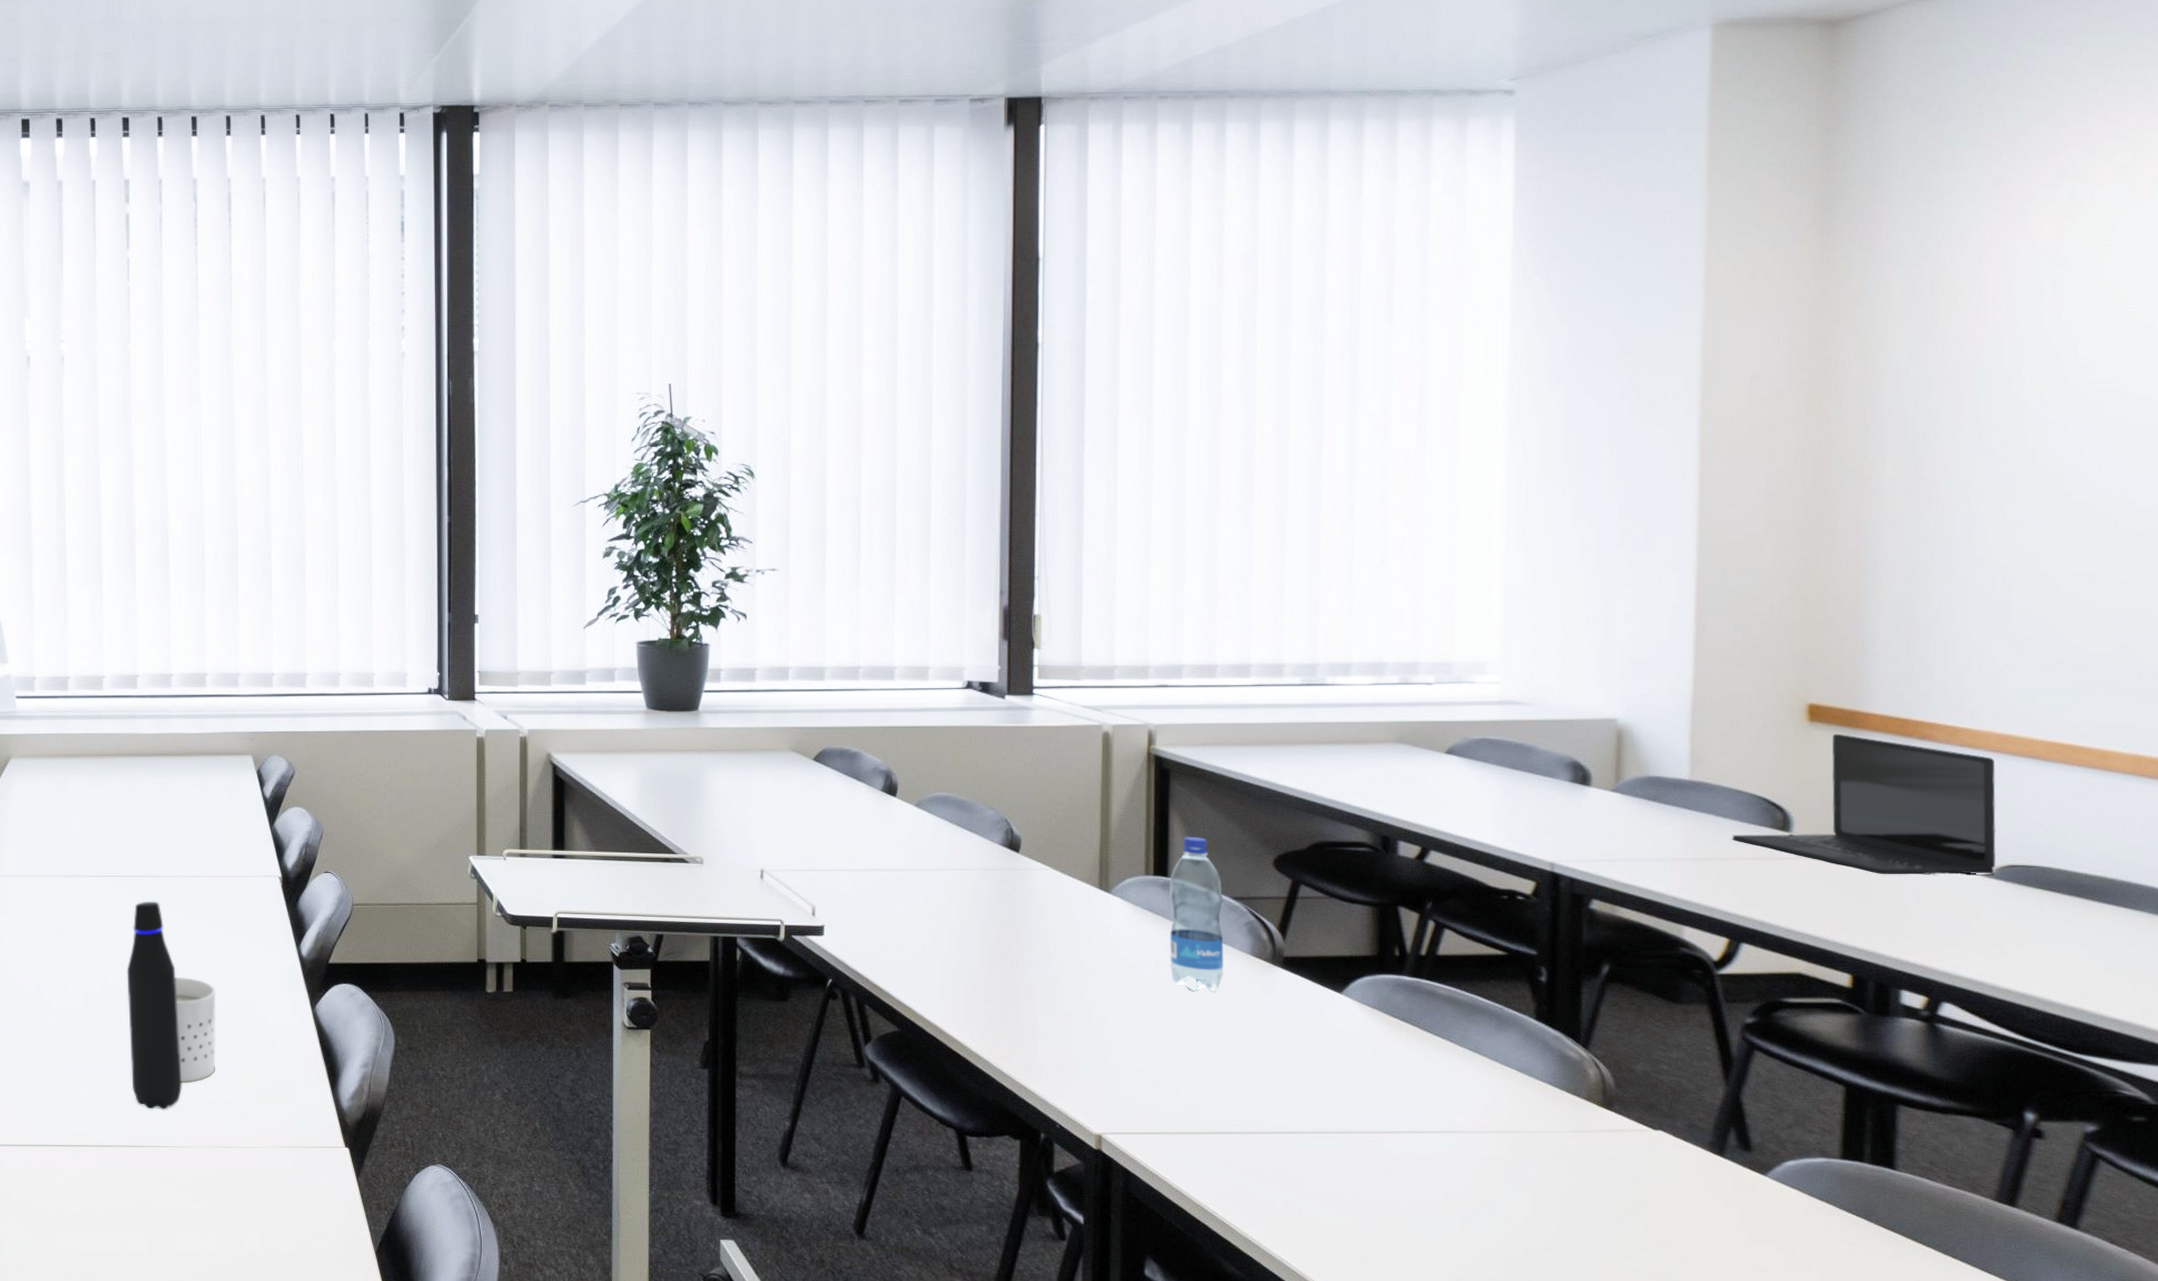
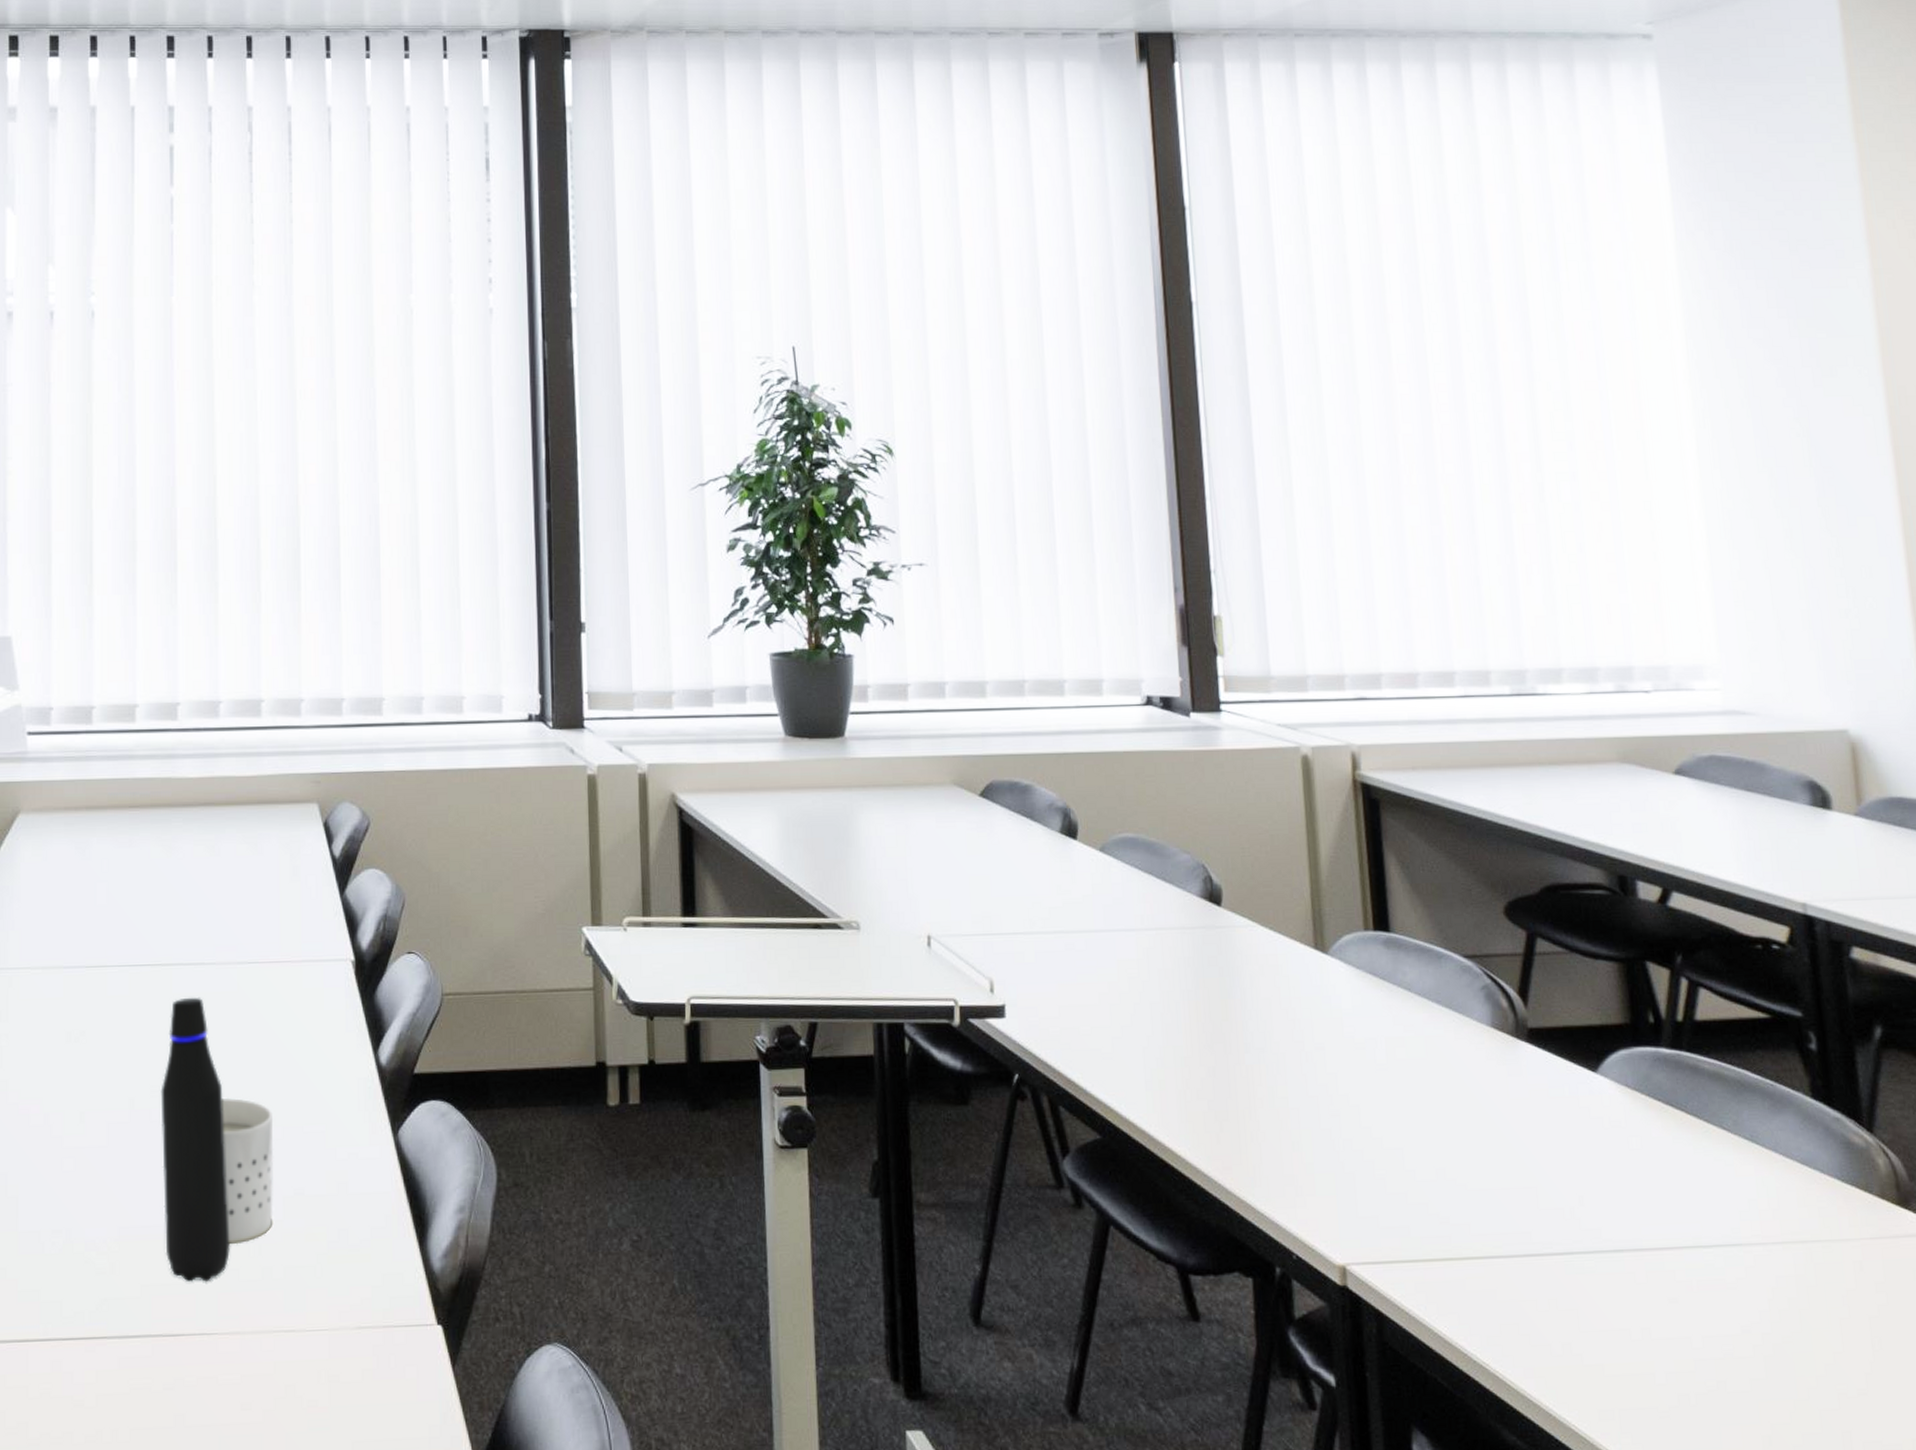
bottle: present [1169,836,1225,991] -> none [1392,881,1463,1074]

